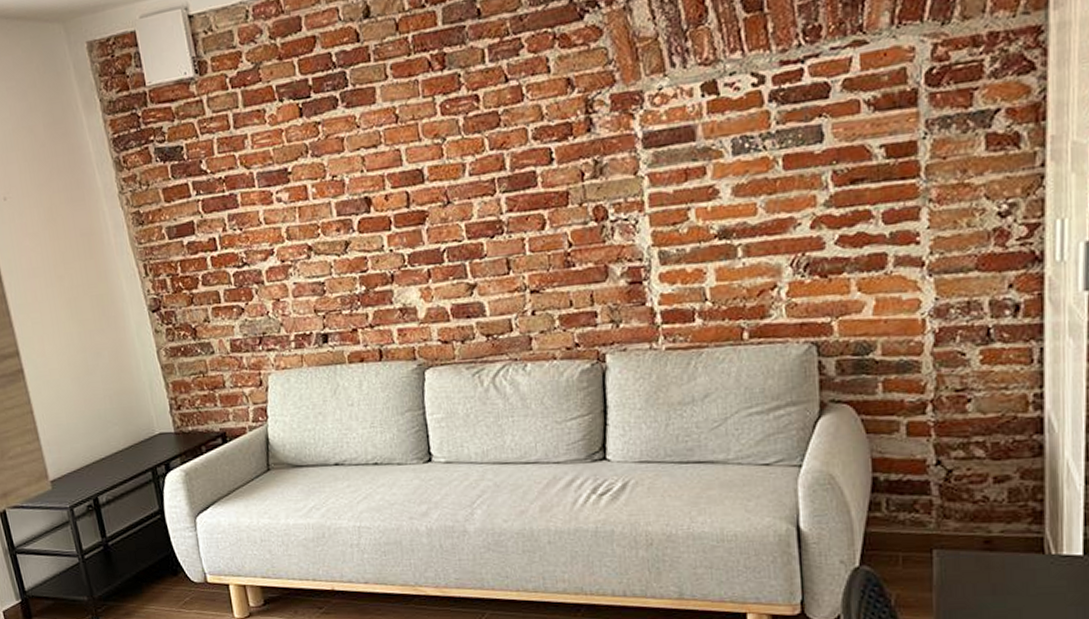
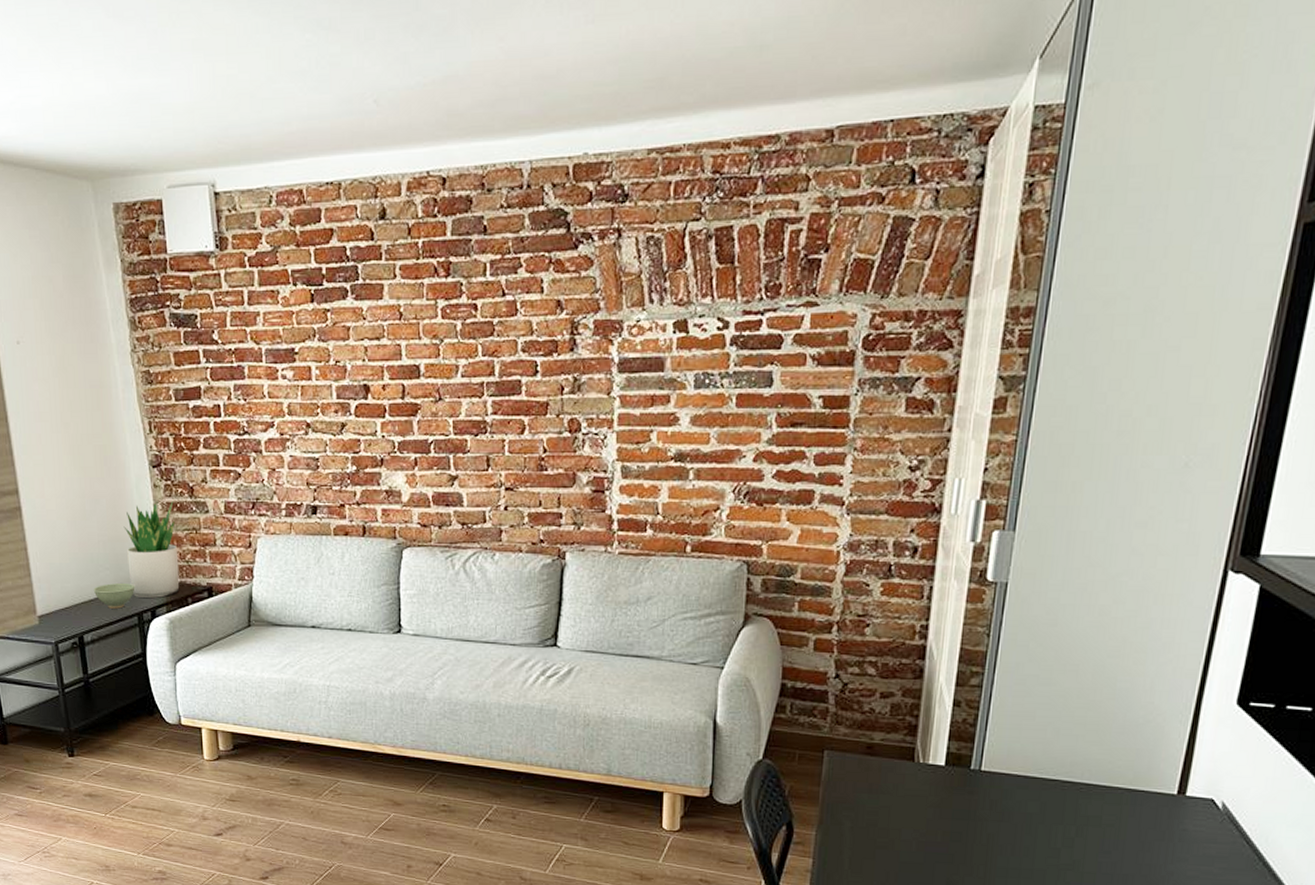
bowl: none [103,437,147,466] -> present [93,583,135,609]
planter: none [128,345,192,452] -> present [123,501,180,599]

